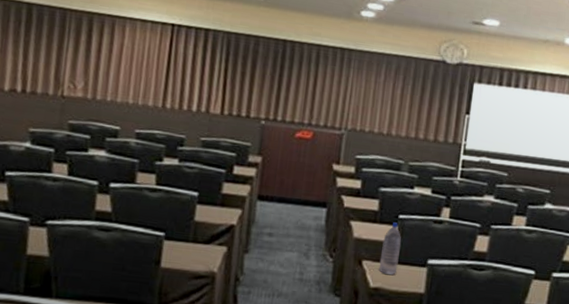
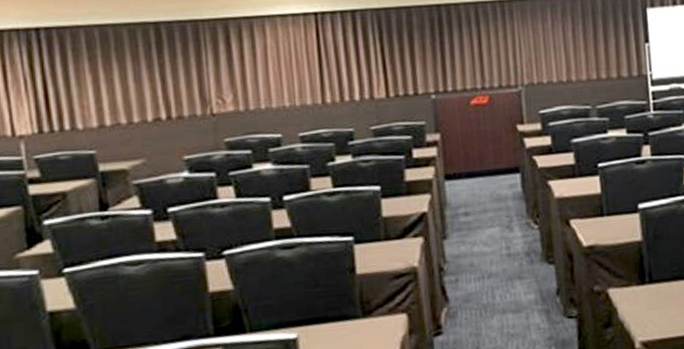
water bottle: present [378,222,402,275] -> none [586,172,609,229]

